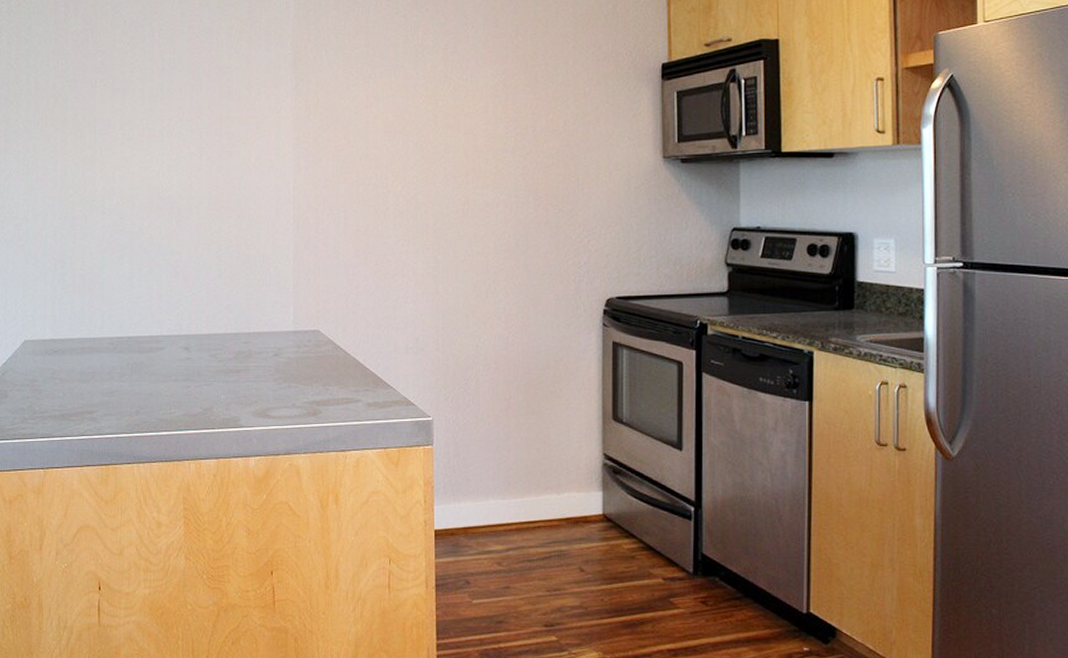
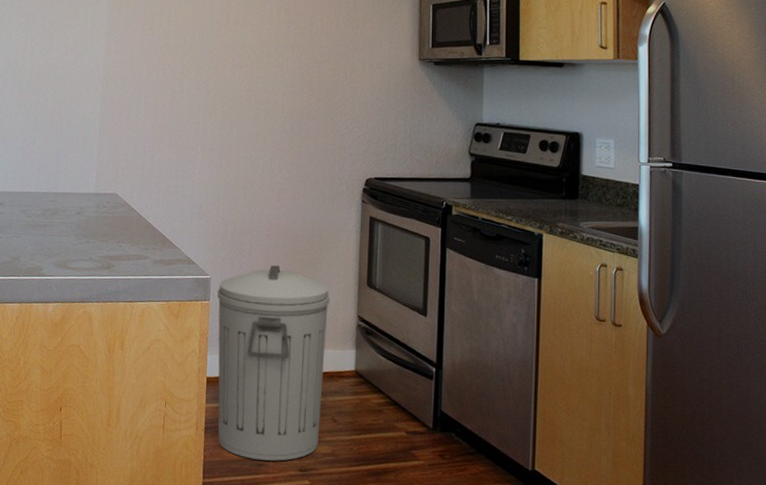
trash can: none [442,402,571,617] -> present [217,265,331,461]

